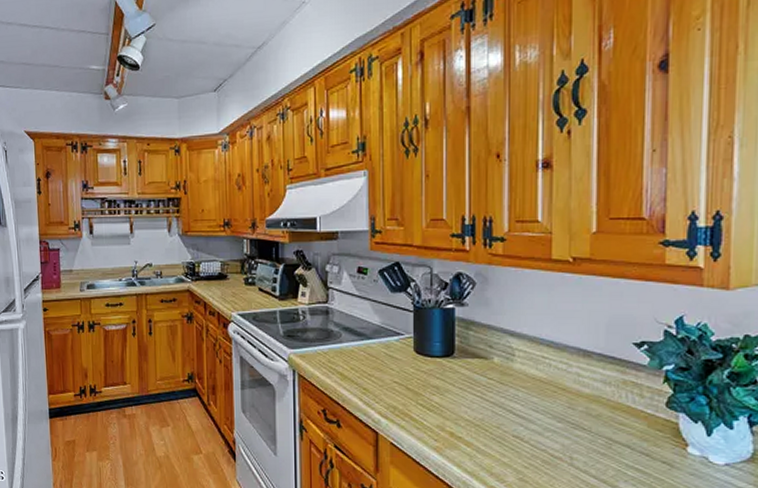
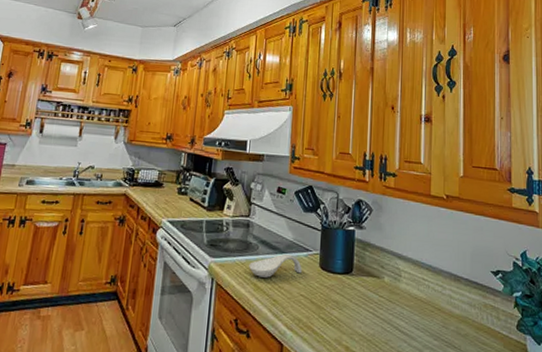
spoon rest: none [333,339,394,366] -> present [249,253,302,278]

